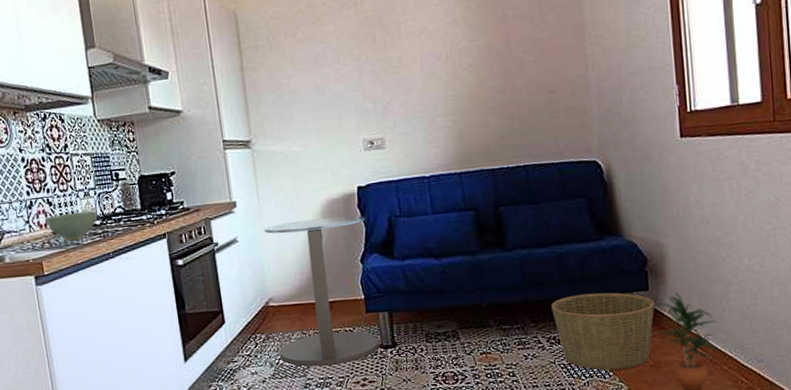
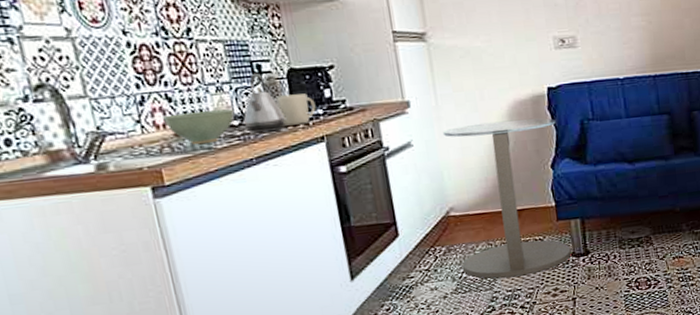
kettle: none [103,179,137,231] -> present [243,72,286,134]
mug: none [129,196,160,225] -> present [276,93,316,126]

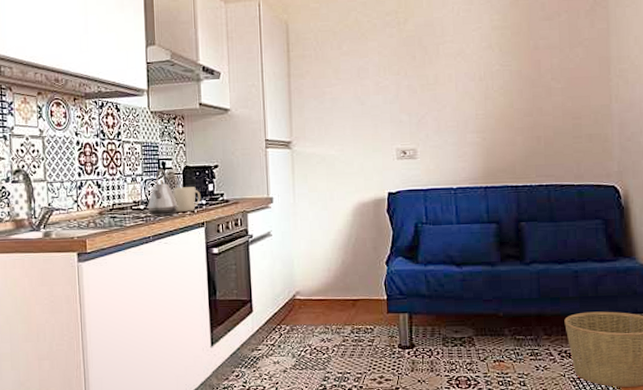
bowl: present [163,109,235,145] -> none [93,196,142,223]
side table: present [442,118,572,279] -> none [297,219,398,361]

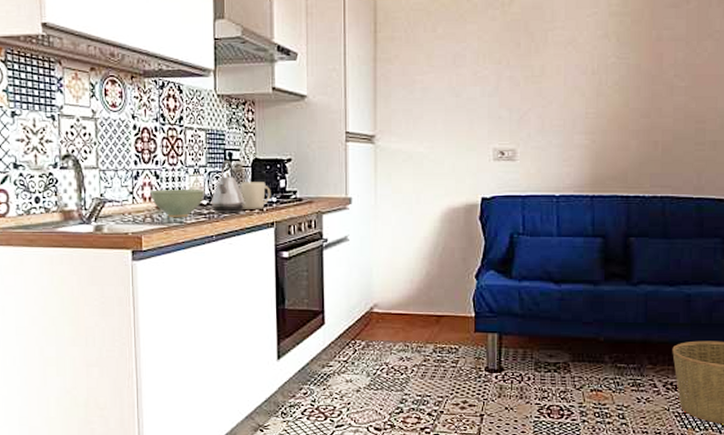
bowl: none [93,196,142,223] -> present [150,190,205,218]

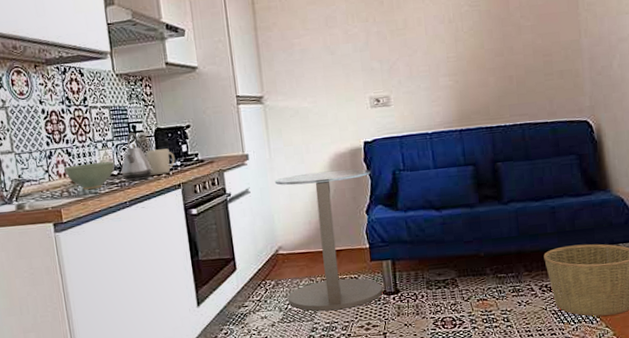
side table: none [377,226,486,383] -> present [274,169,383,311]

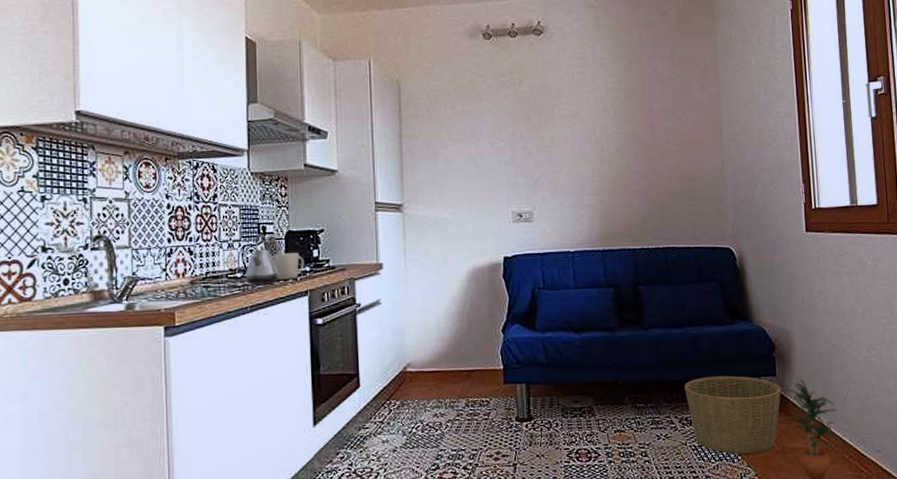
bowl: present [64,161,115,191] -> none [184,263,239,293]
side table: present [274,169,383,311] -> none [408,284,515,437]

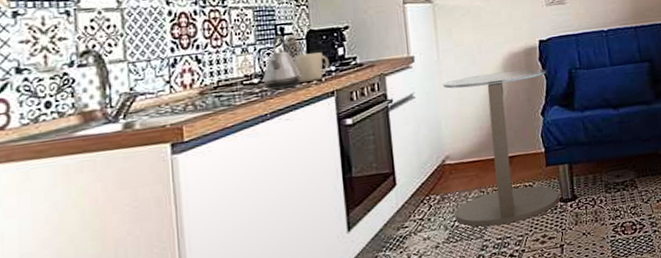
side table: none [408,284,515,437] -> present [442,68,560,227]

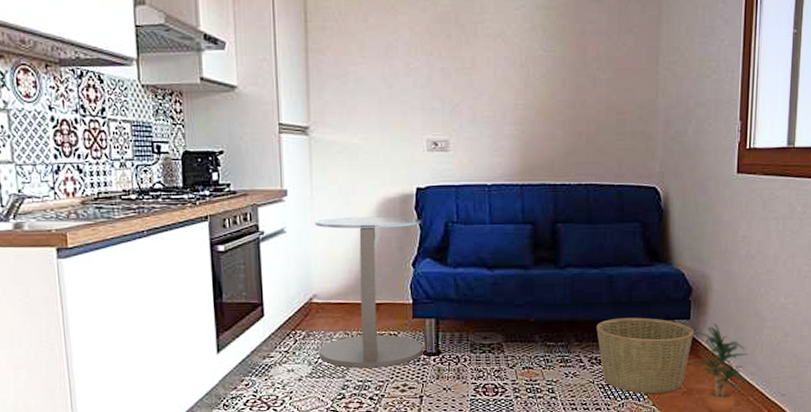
kettle: present [262,34,302,90] -> none [139,152,177,208]
mug: present [294,52,330,83] -> none [170,175,204,203]

